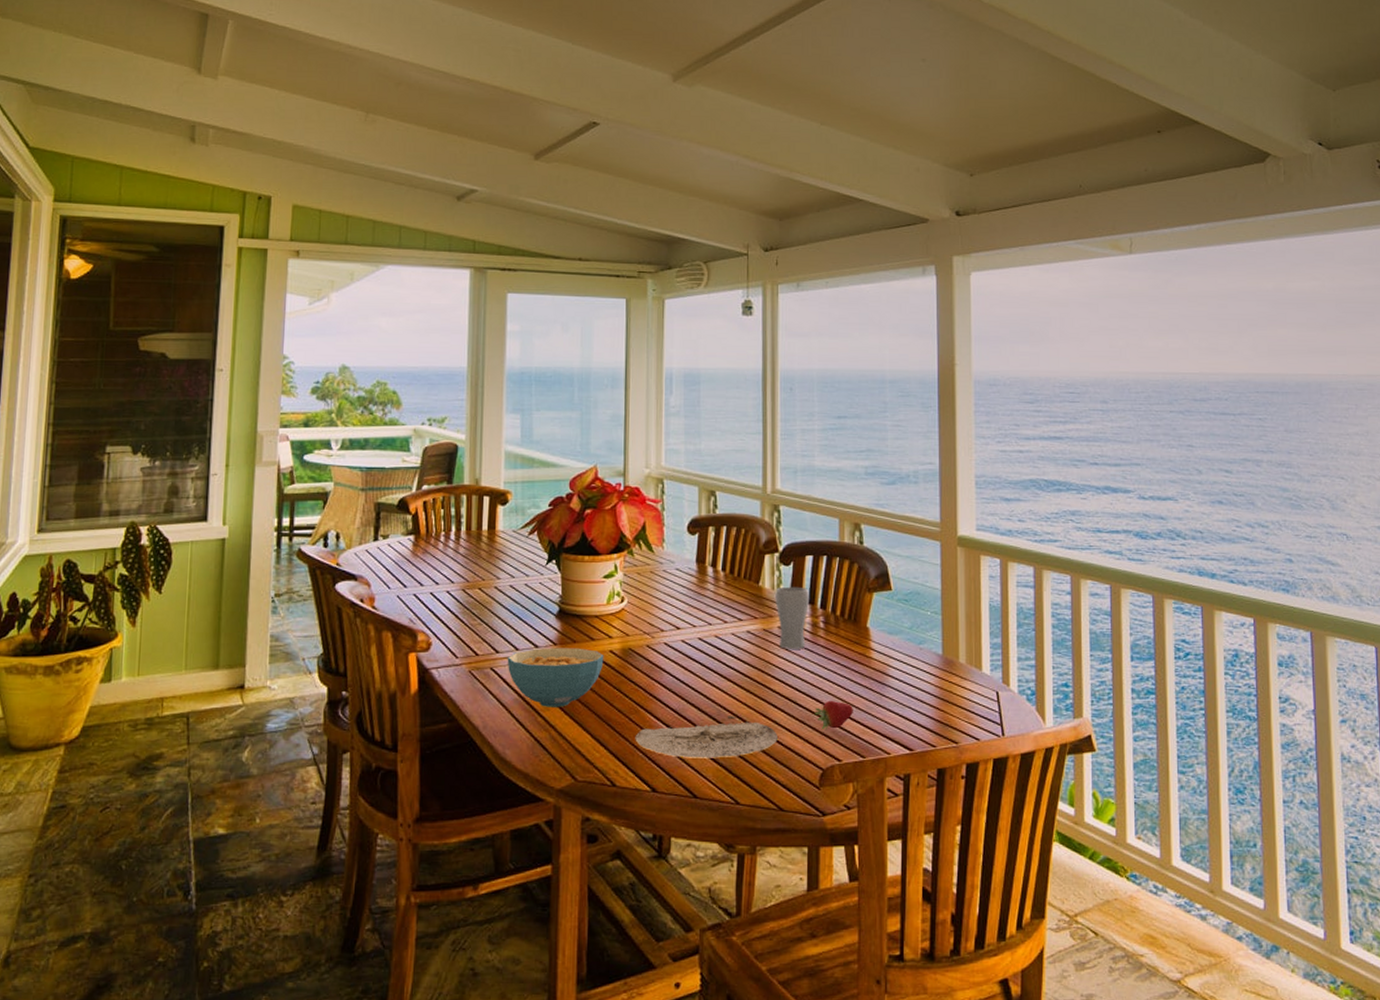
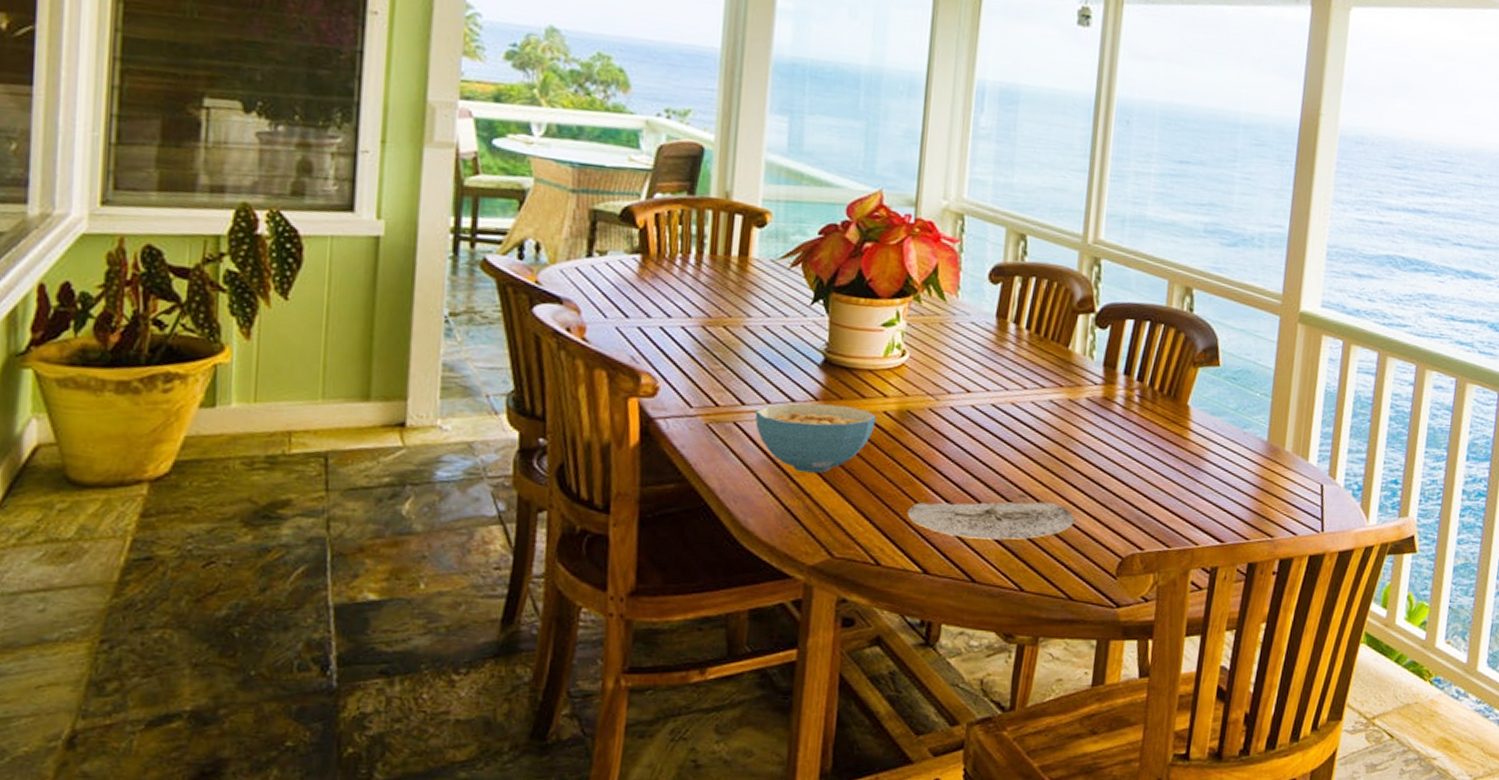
drinking glass: present [775,586,809,649] -> none [1085,353,1126,425]
fruit: present [814,700,853,730] -> none [1118,483,1163,516]

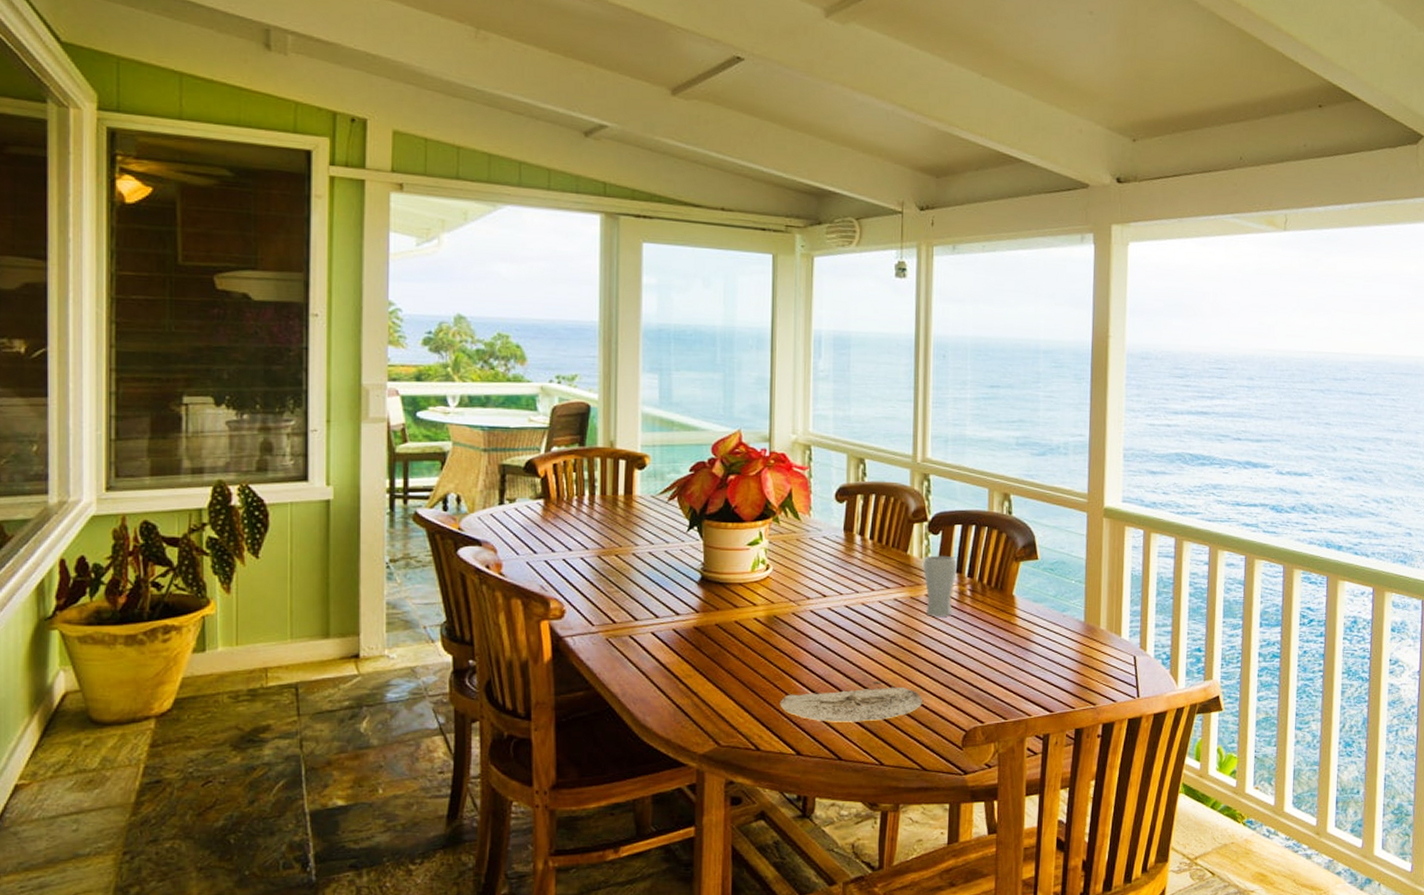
cereal bowl: present [755,403,876,473] -> none [646,615,748,674]
drinking glass: none [1085,353,1126,425] -> present [923,555,957,617]

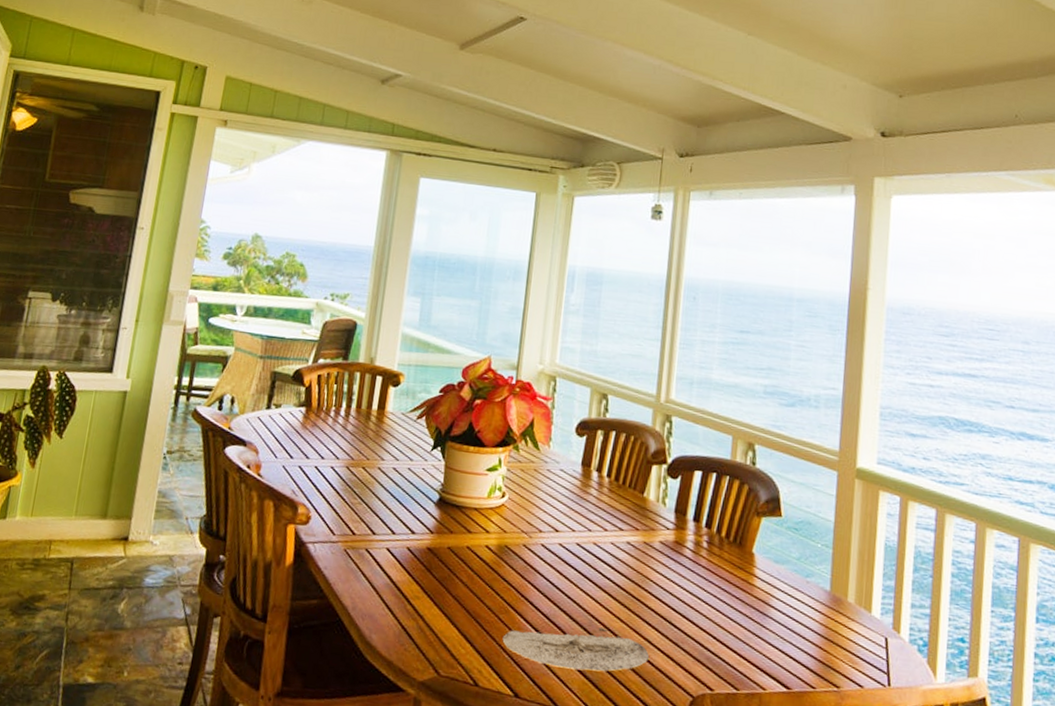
drinking glass: present [923,555,957,617] -> none [658,500,695,568]

